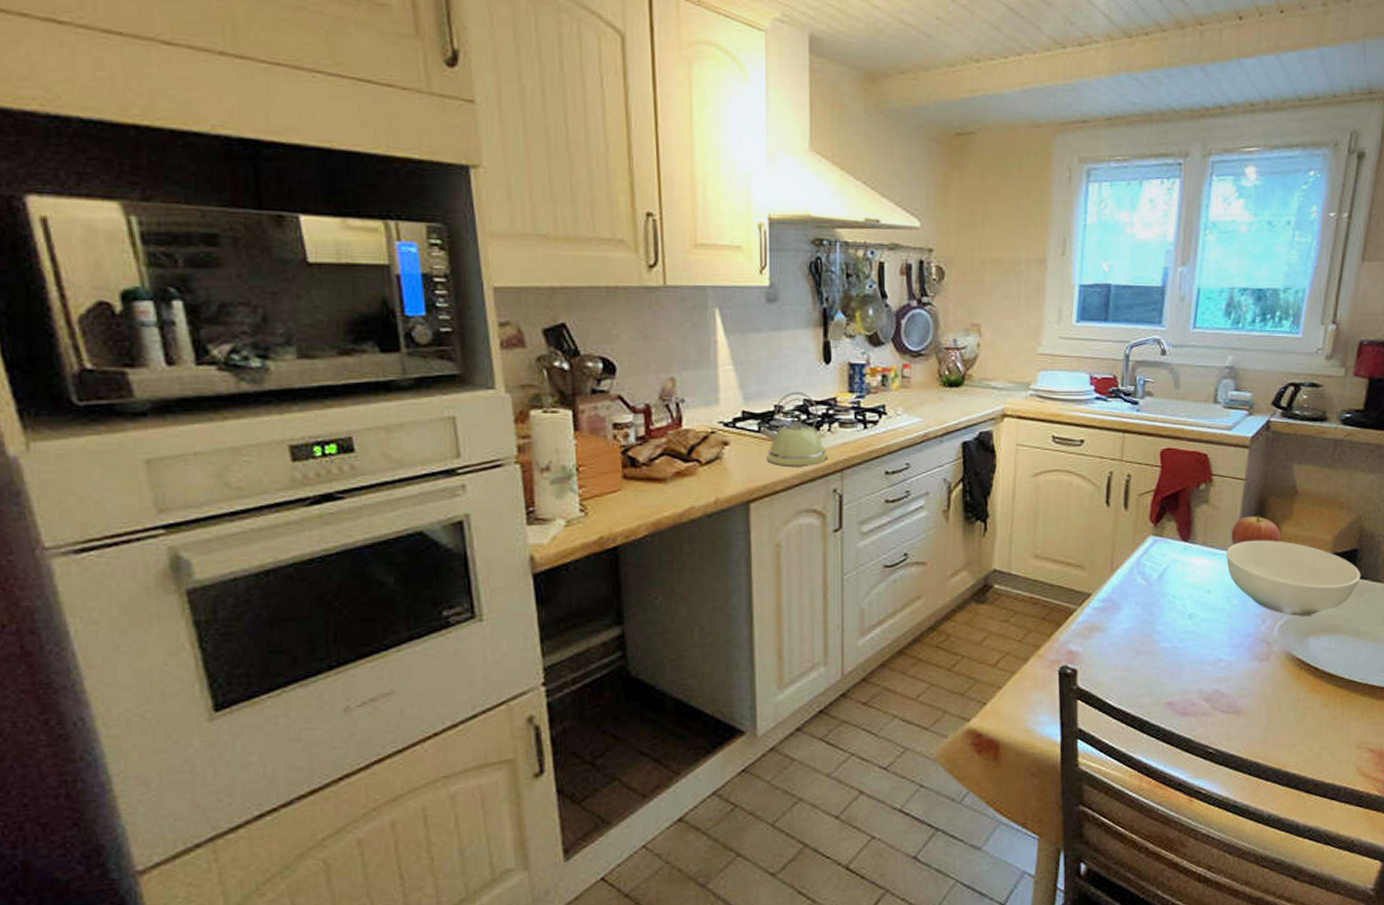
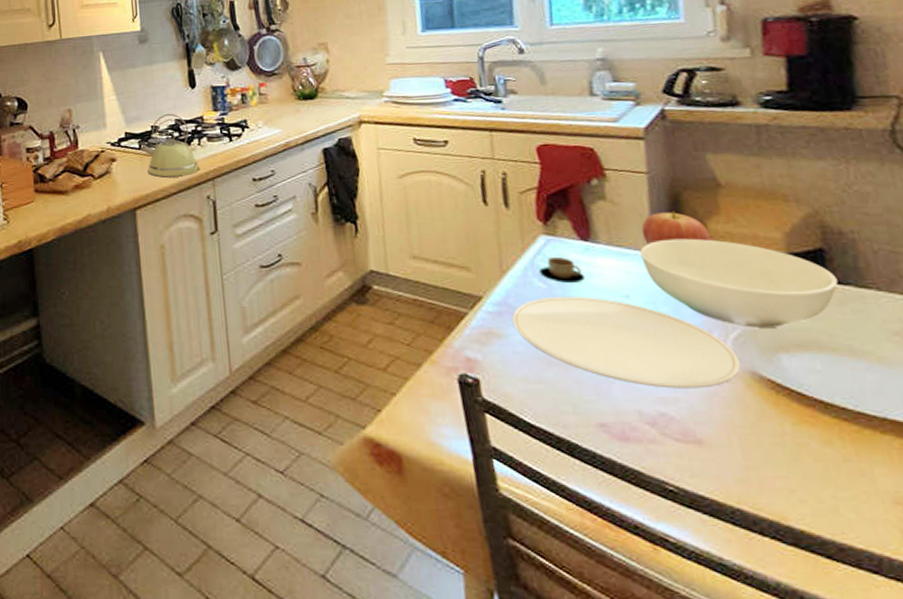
plate: none [1113,592,1280,670] -> present [511,296,741,389]
cup: none [1143,555,1180,581] -> present [539,256,586,284]

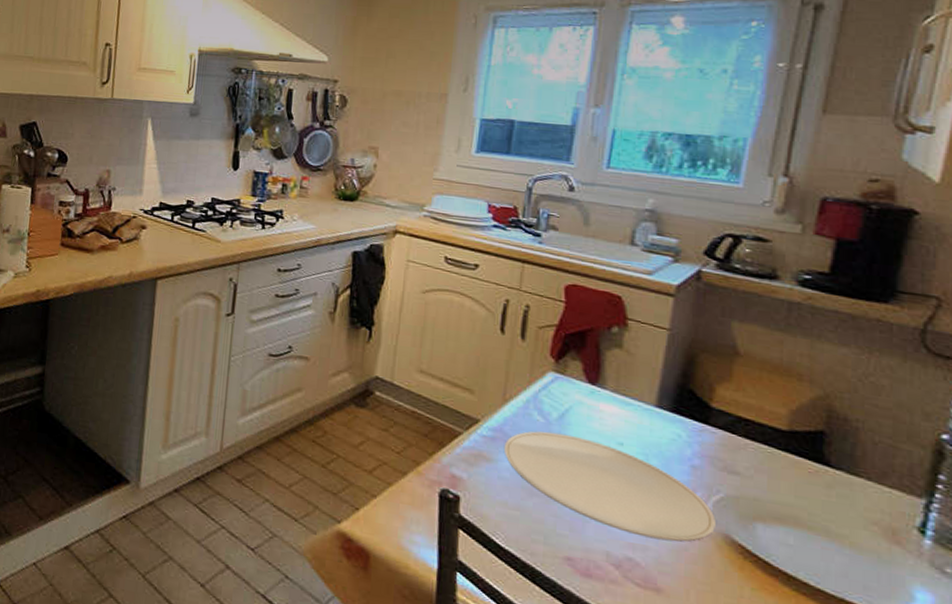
kettle: present [139,113,199,178] -> none [172,190,227,256]
cup: present [539,256,586,284] -> none [541,393,585,423]
bowl: present [639,238,838,328] -> none [643,396,831,498]
fruit: present [641,210,710,244] -> none [650,369,716,405]

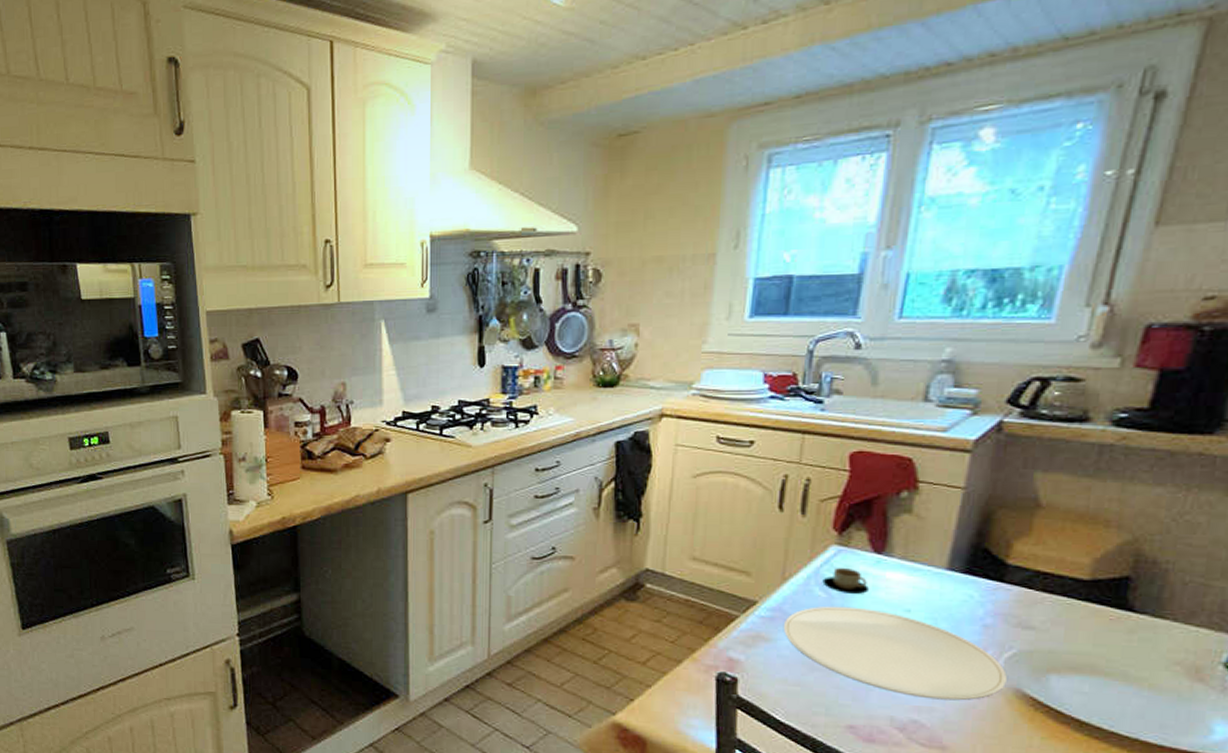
cup: none [541,393,585,423] -> present [822,567,870,595]

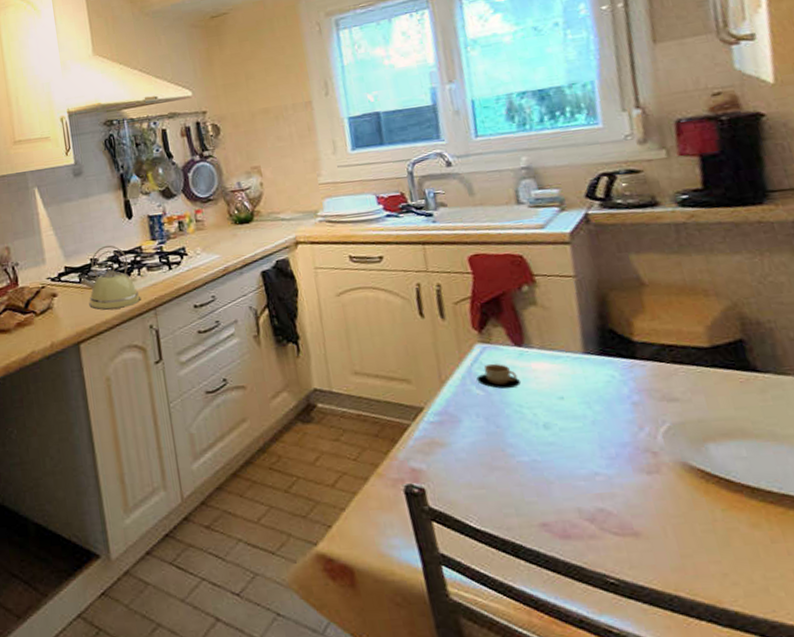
kettle: none [417,393,479,462] -> present [79,245,141,310]
plate: present [783,606,1007,701] -> none [452,401,672,485]

